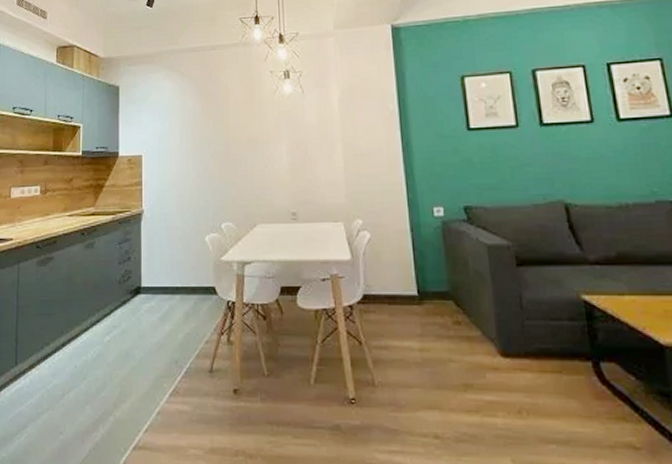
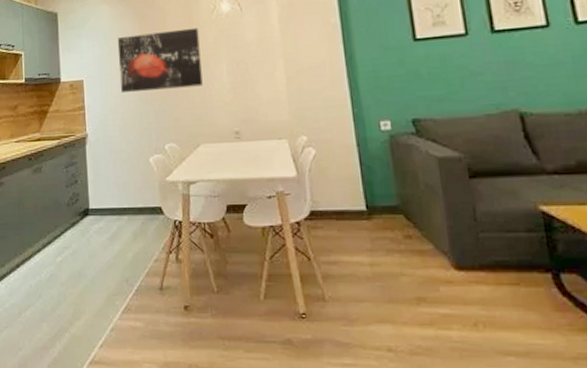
wall art: none [178,107,262,170] -> present [117,27,203,94]

